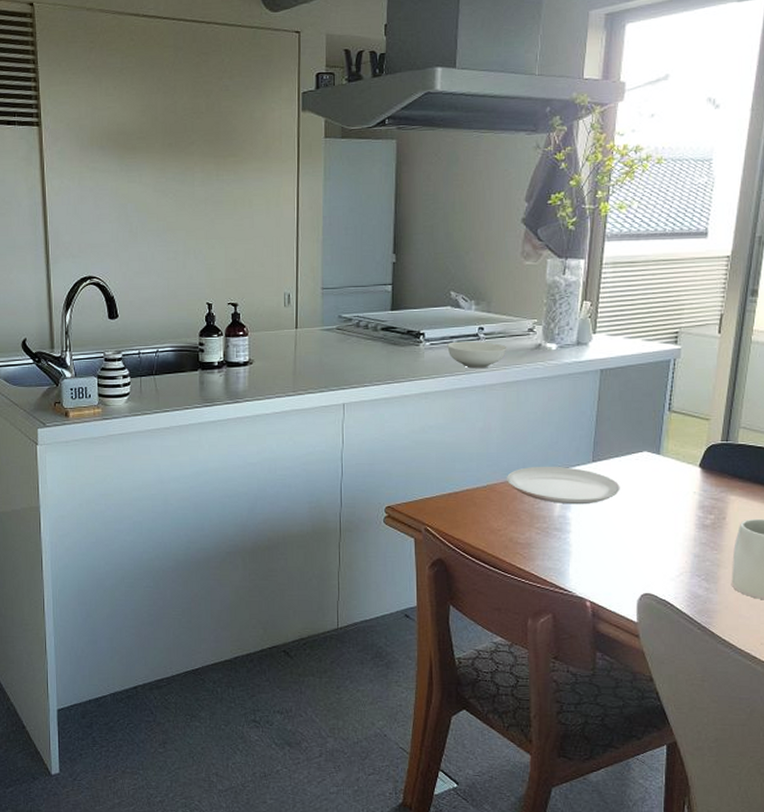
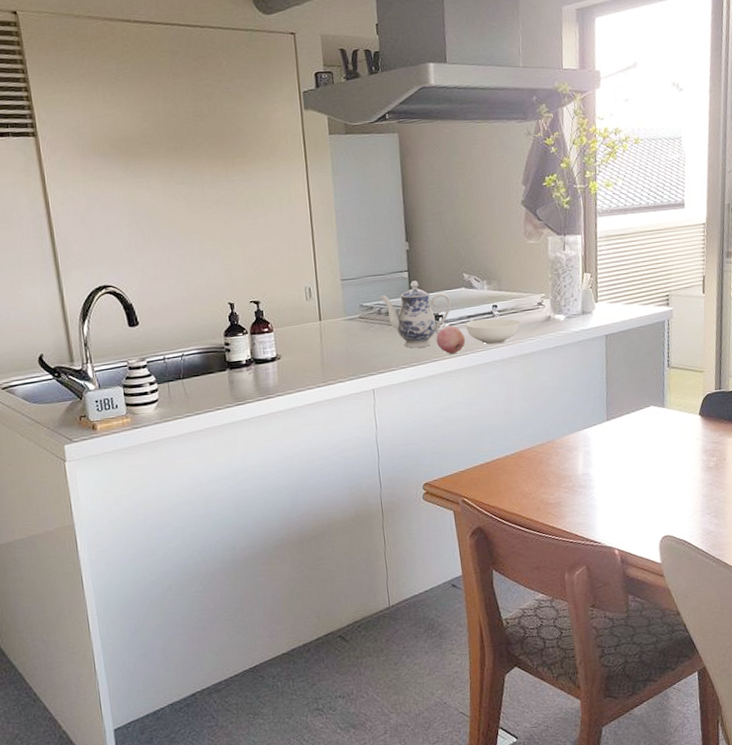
teapot: none [360,295,434,365] -> present [379,280,451,348]
fruit: none [414,344,446,376] -> present [436,325,466,355]
plate: present [507,466,620,505] -> none [532,428,634,463]

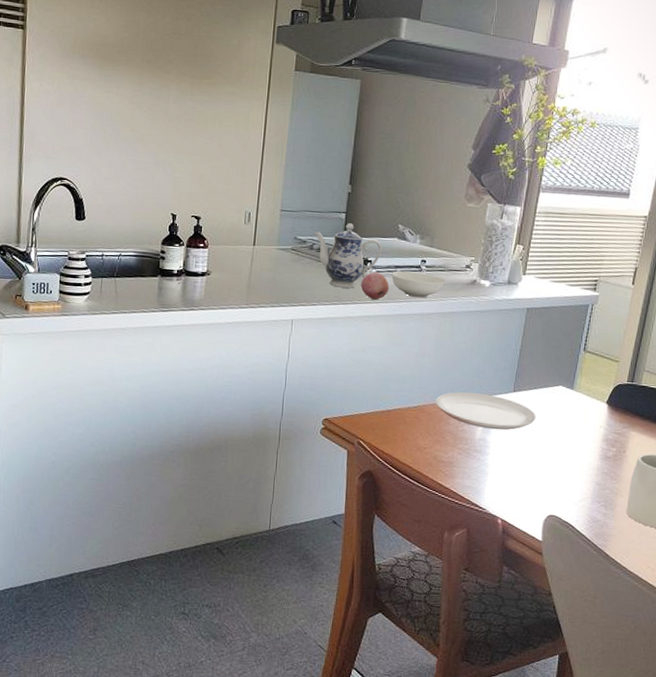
plate: none [532,428,634,463] -> present [436,392,536,430]

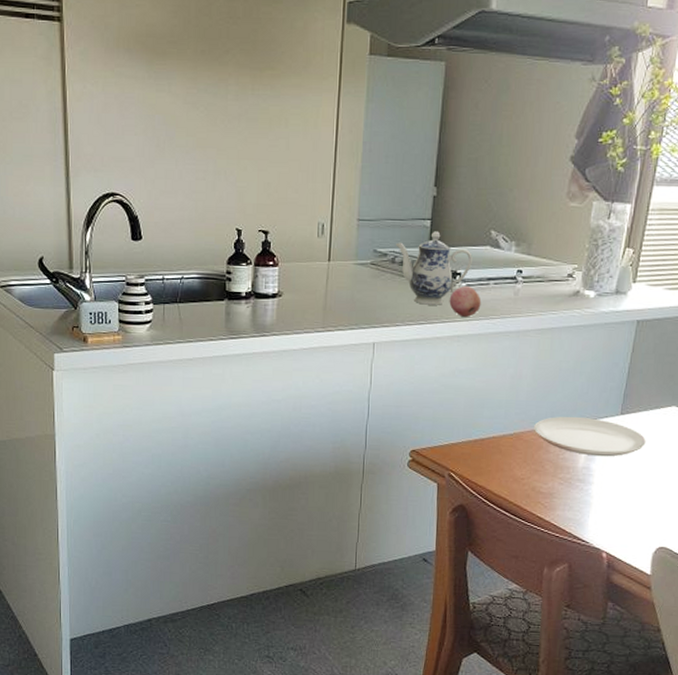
bowl: present [391,271,446,298] -> none [483,283,545,313]

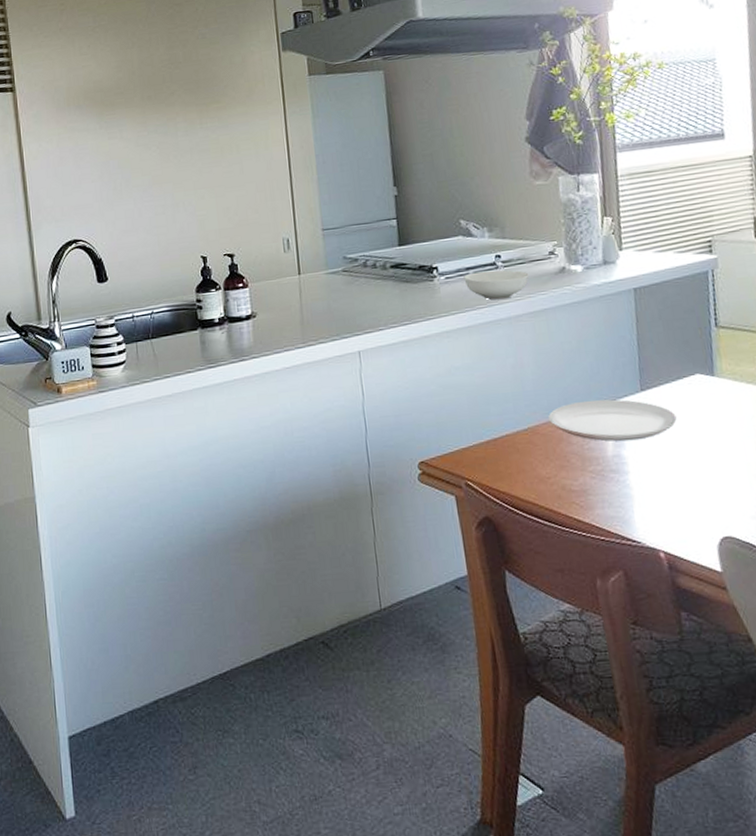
teapot: present [396,231,472,305] -> none [365,229,447,305]
fruit: present [449,285,482,318] -> none [430,278,465,312]
bowl: none [483,283,545,313] -> present [463,270,529,300]

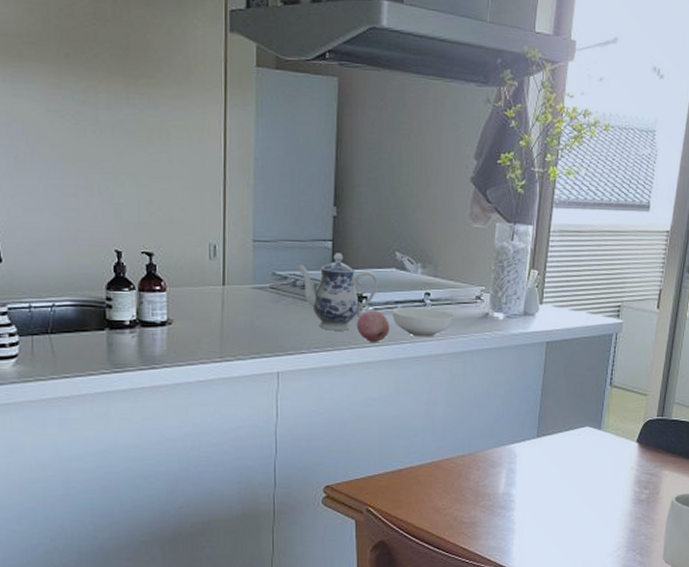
teapot: none [365,229,447,305] -> present [296,253,378,331]
fruit: none [430,278,465,312] -> present [356,309,390,343]
plate: present [548,399,677,442] -> none [452,441,563,481]

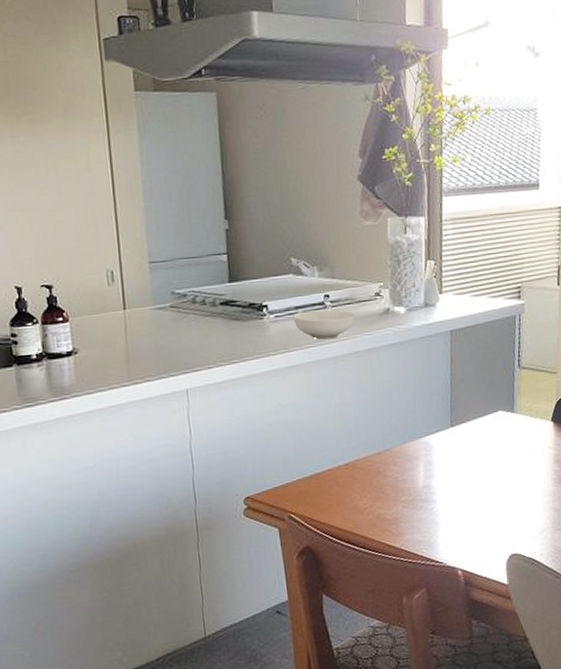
teapot: present [296,253,378,331] -> none [194,265,277,343]
fruit: present [356,309,390,343] -> none [259,317,294,351]

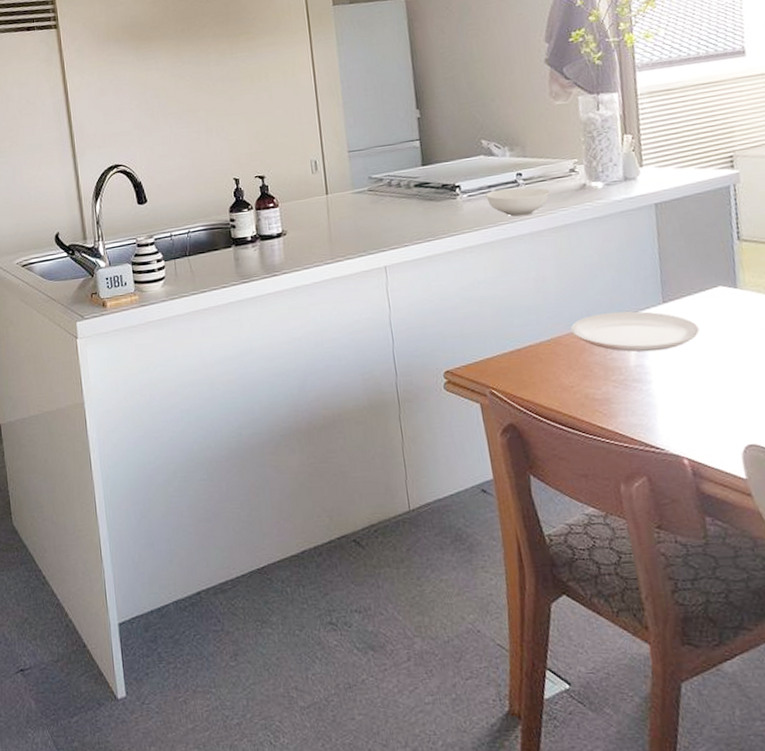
plate: none [368,434,480,474] -> present [571,311,700,352]

